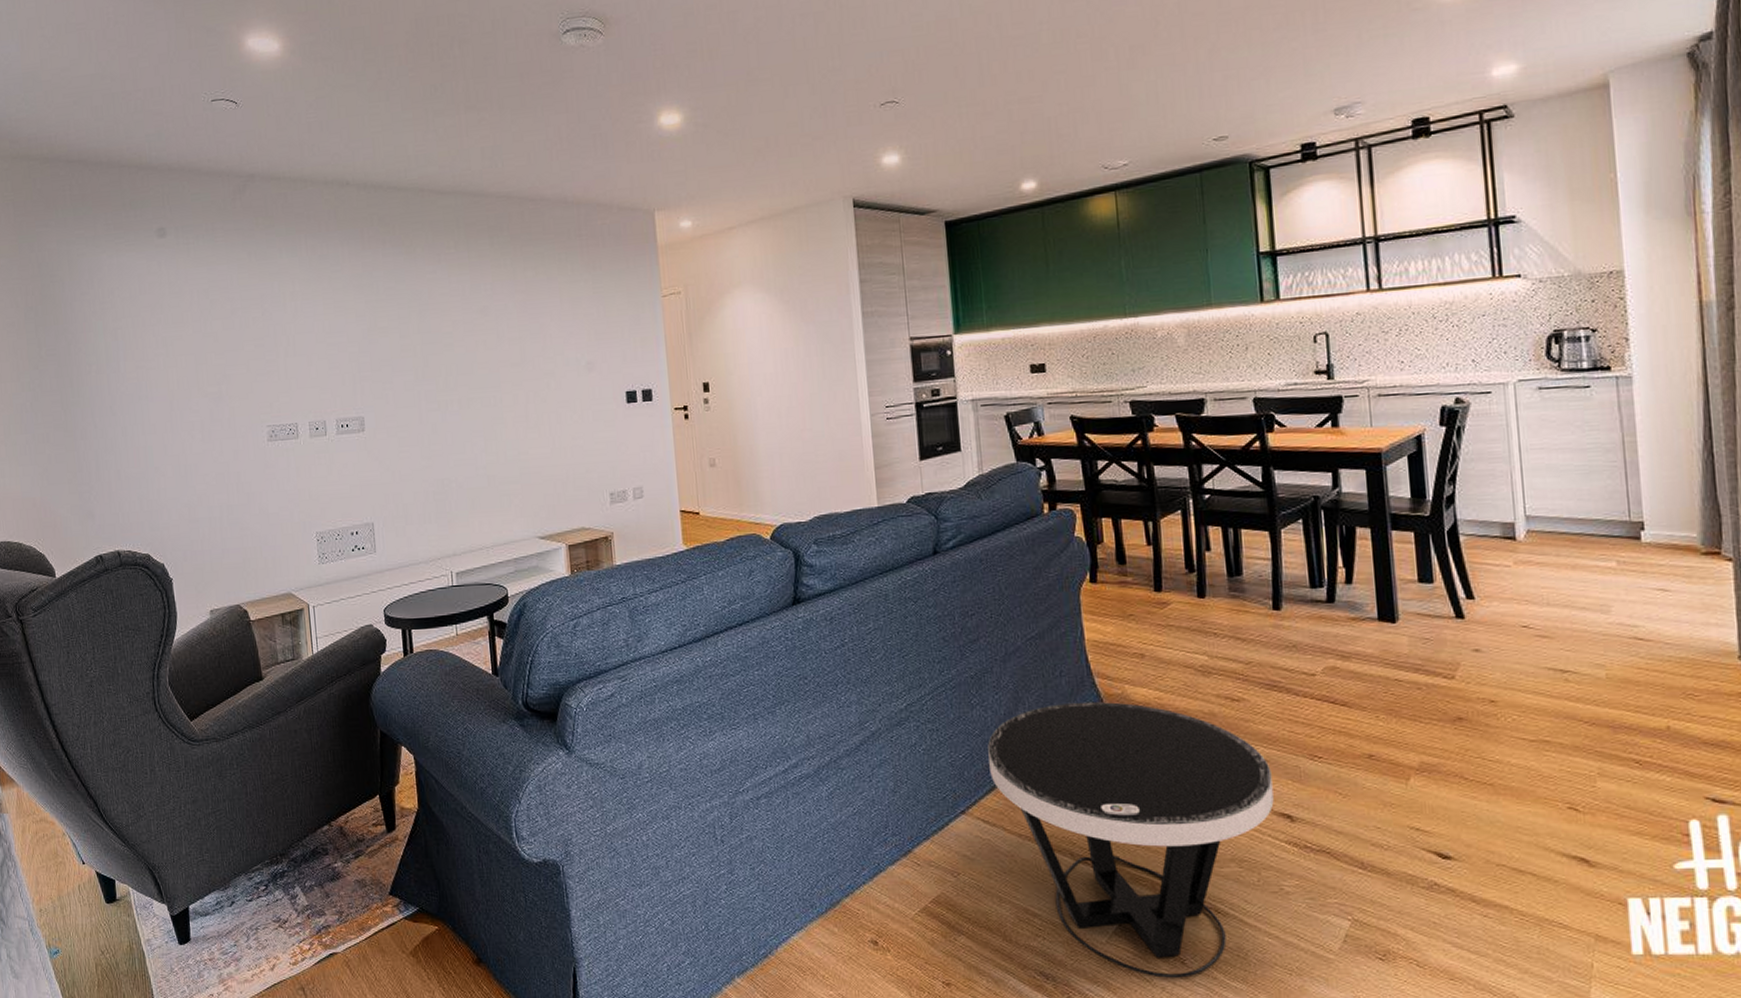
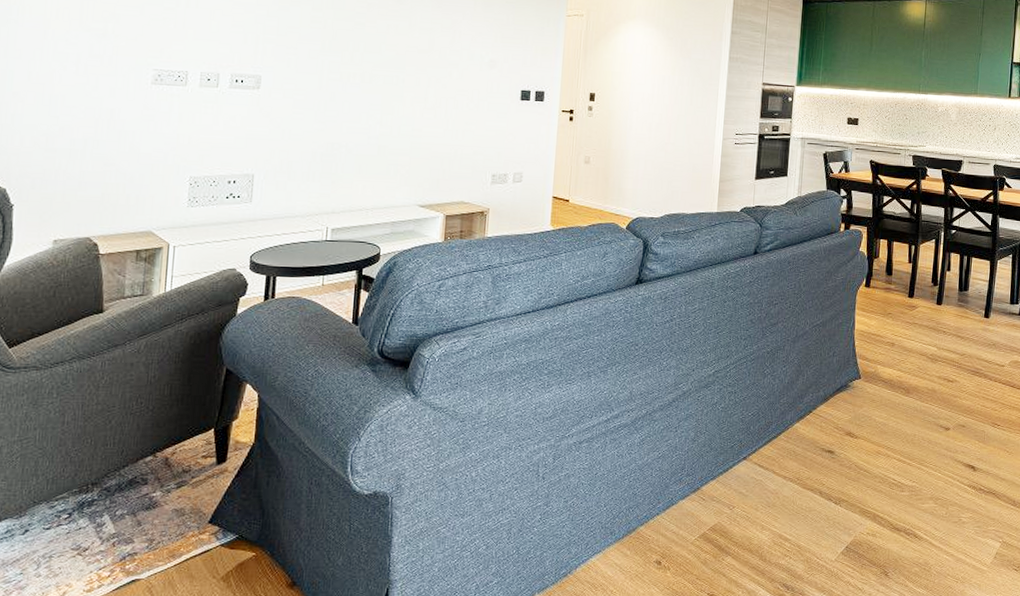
side table: present [988,701,1274,978] -> none [770,376,966,587]

